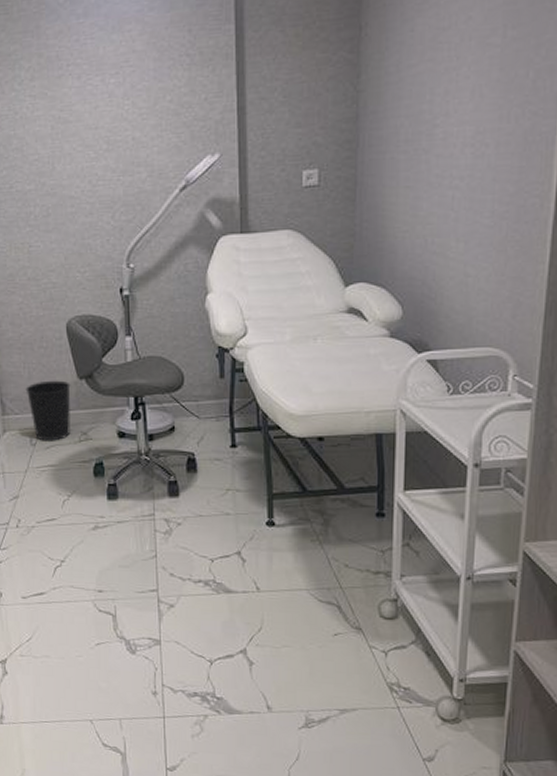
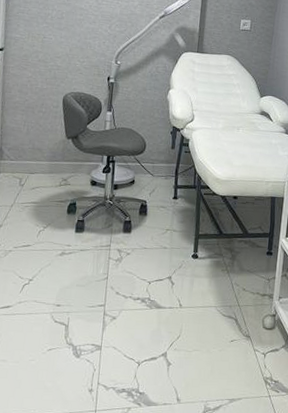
wastebasket: present [25,380,71,441] -> none [22,137,60,184]

